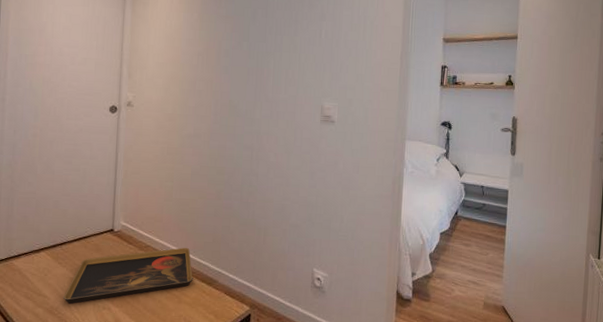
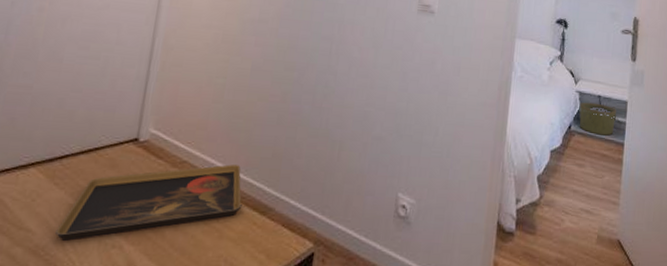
basket: none [464,192,499,220] -> present [579,102,617,136]

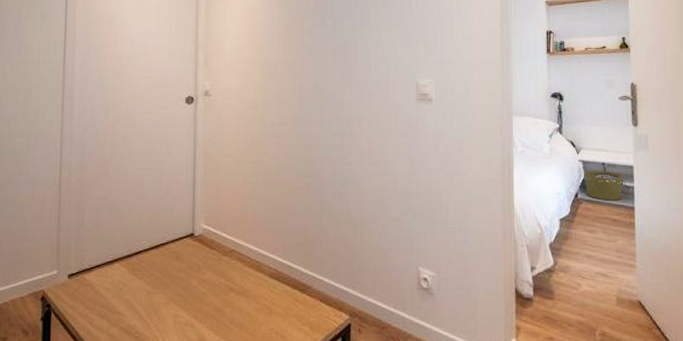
decorative tray: present [56,164,242,241] -> none [141,251,283,321]

